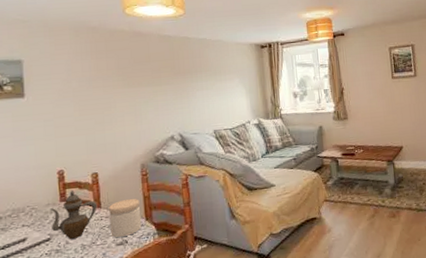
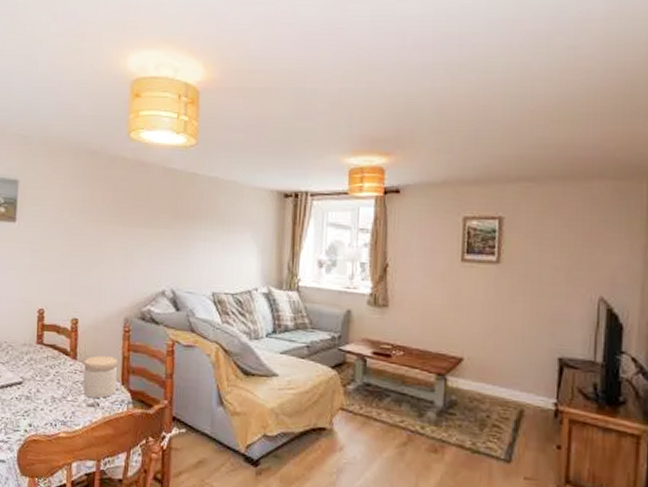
teapot: present [49,190,97,240] -> none [25,333,73,389]

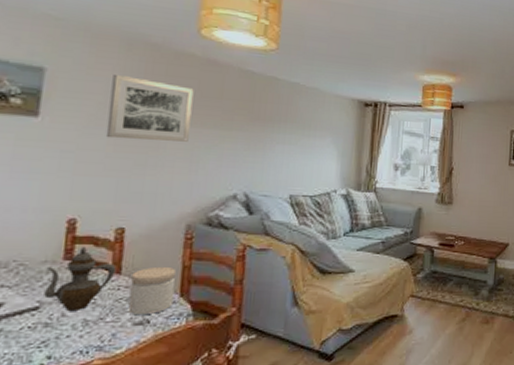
teapot: none [25,333,73,389] -> present [44,246,117,312]
wall art: none [61,181,126,241] -> present [105,74,194,142]

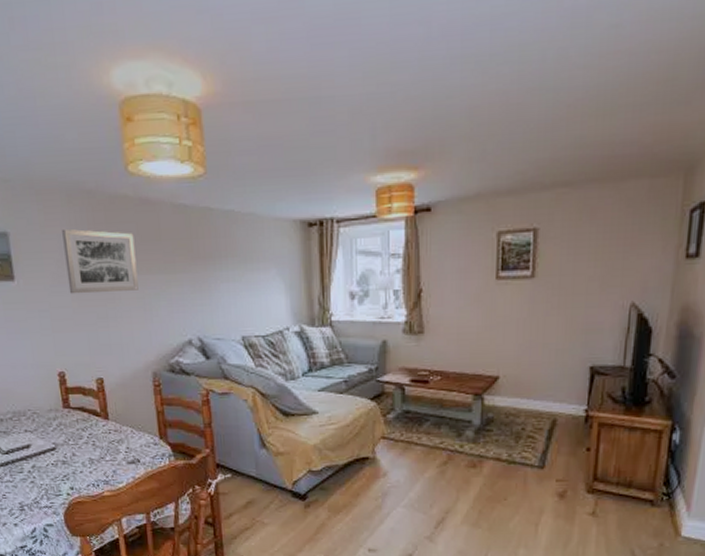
teapot: present [44,246,117,312] -> none [52,396,105,452]
jar: present [128,266,176,316] -> none [117,412,156,456]

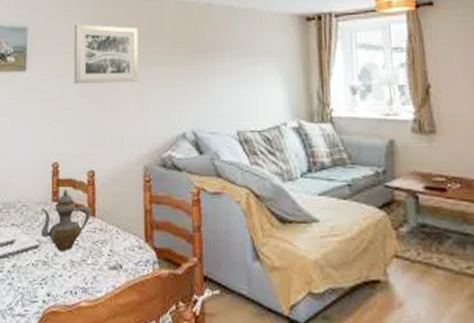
teapot: none [52,396,105,452] -> present [40,188,91,252]

